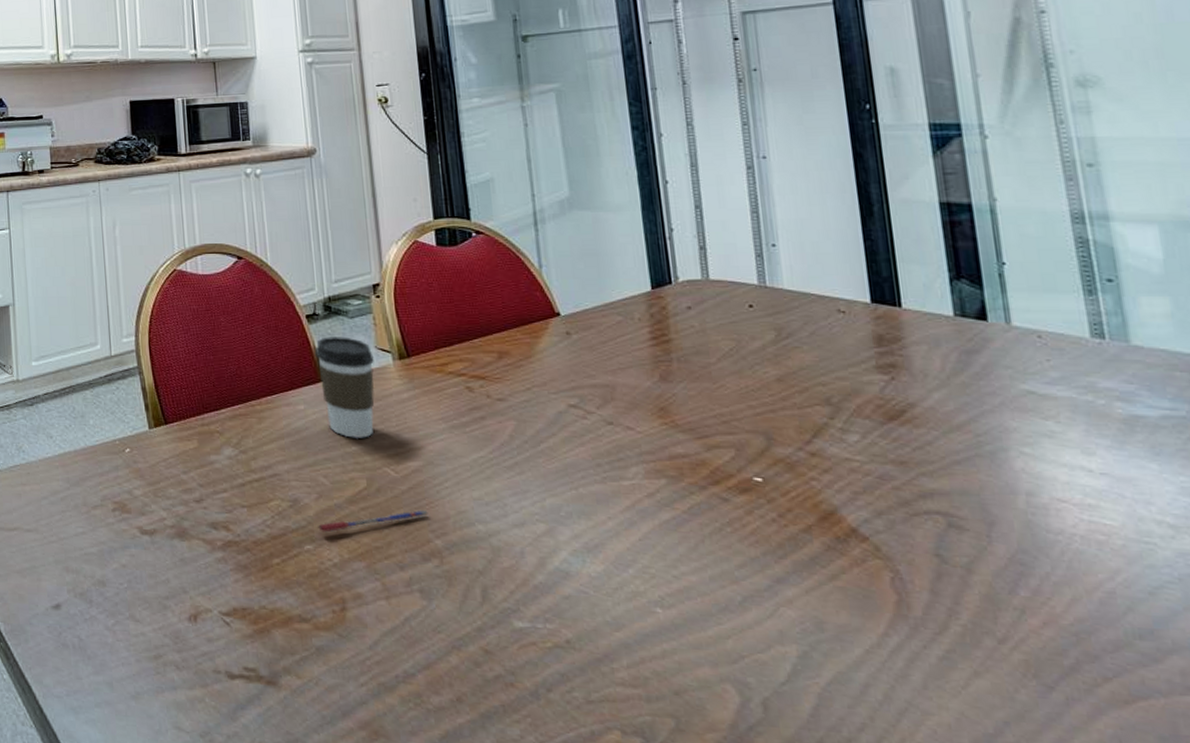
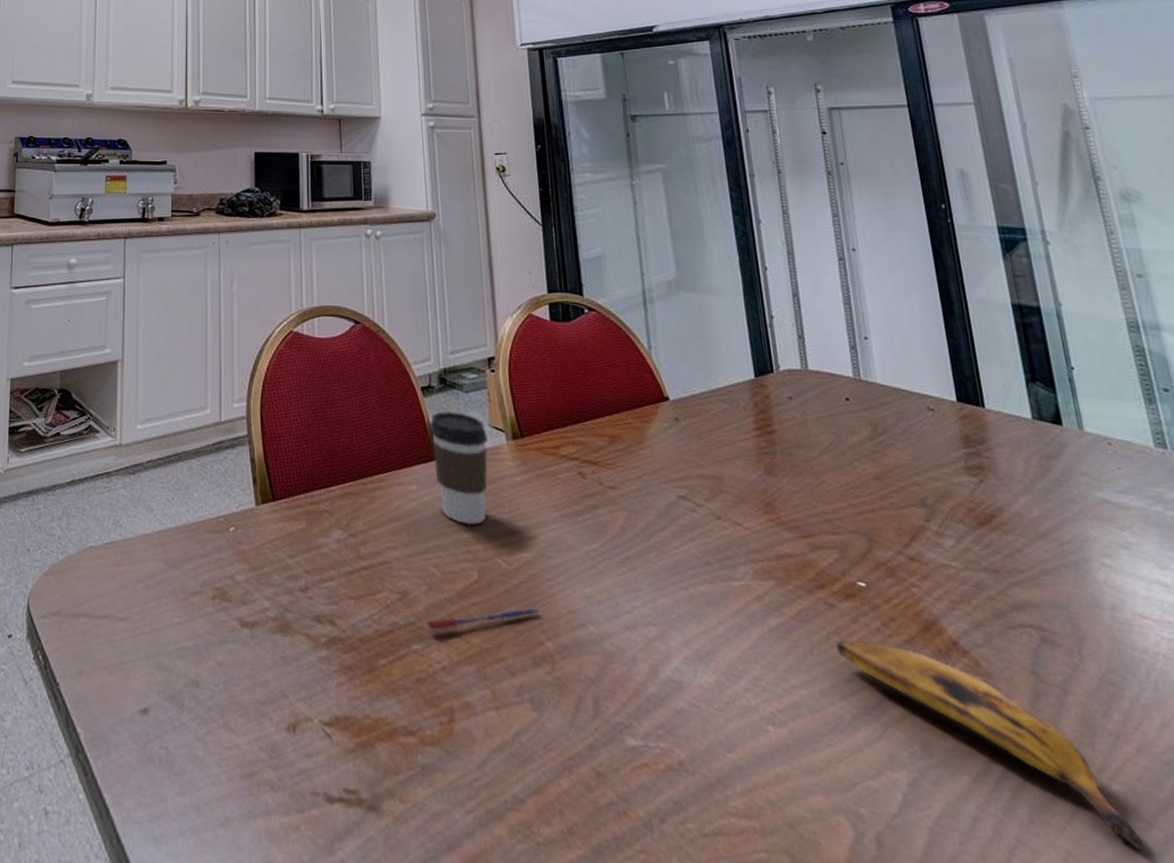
banana: none [729,531,1043,711] -> present [836,640,1145,851]

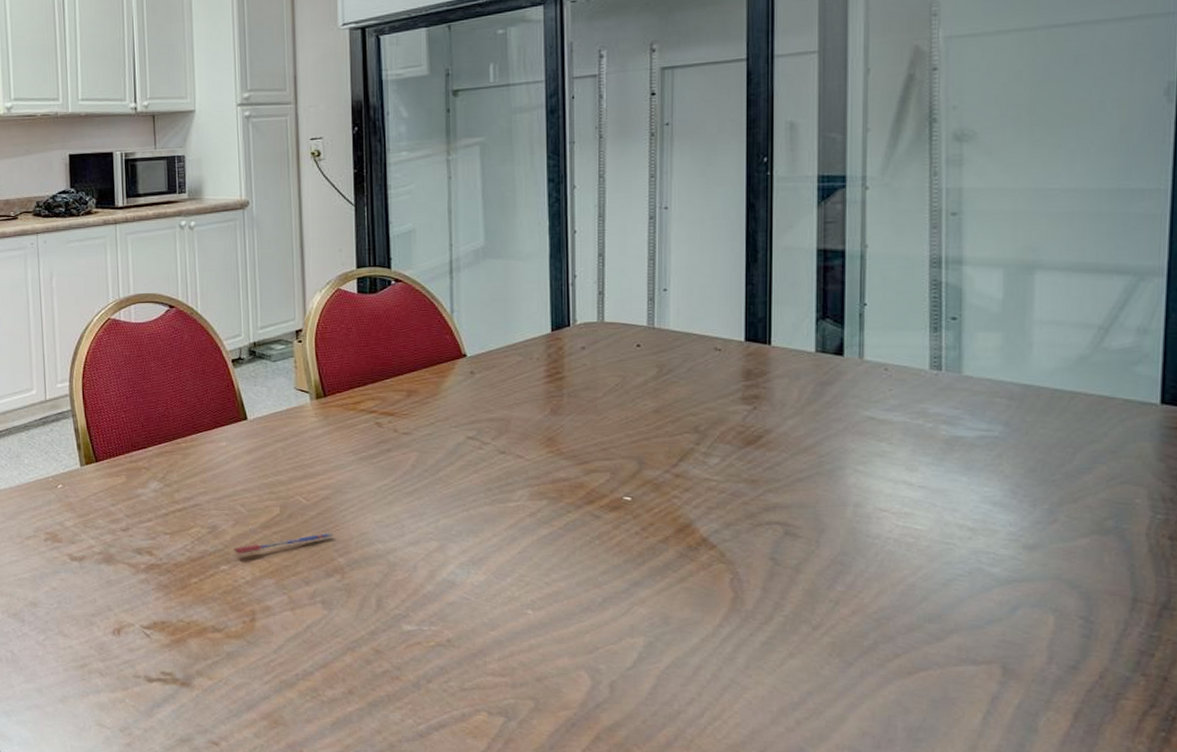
coffee cup: present [428,411,488,525] -> none [238,379,293,471]
banana: present [836,640,1145,851] -> none [597,543,841,683]

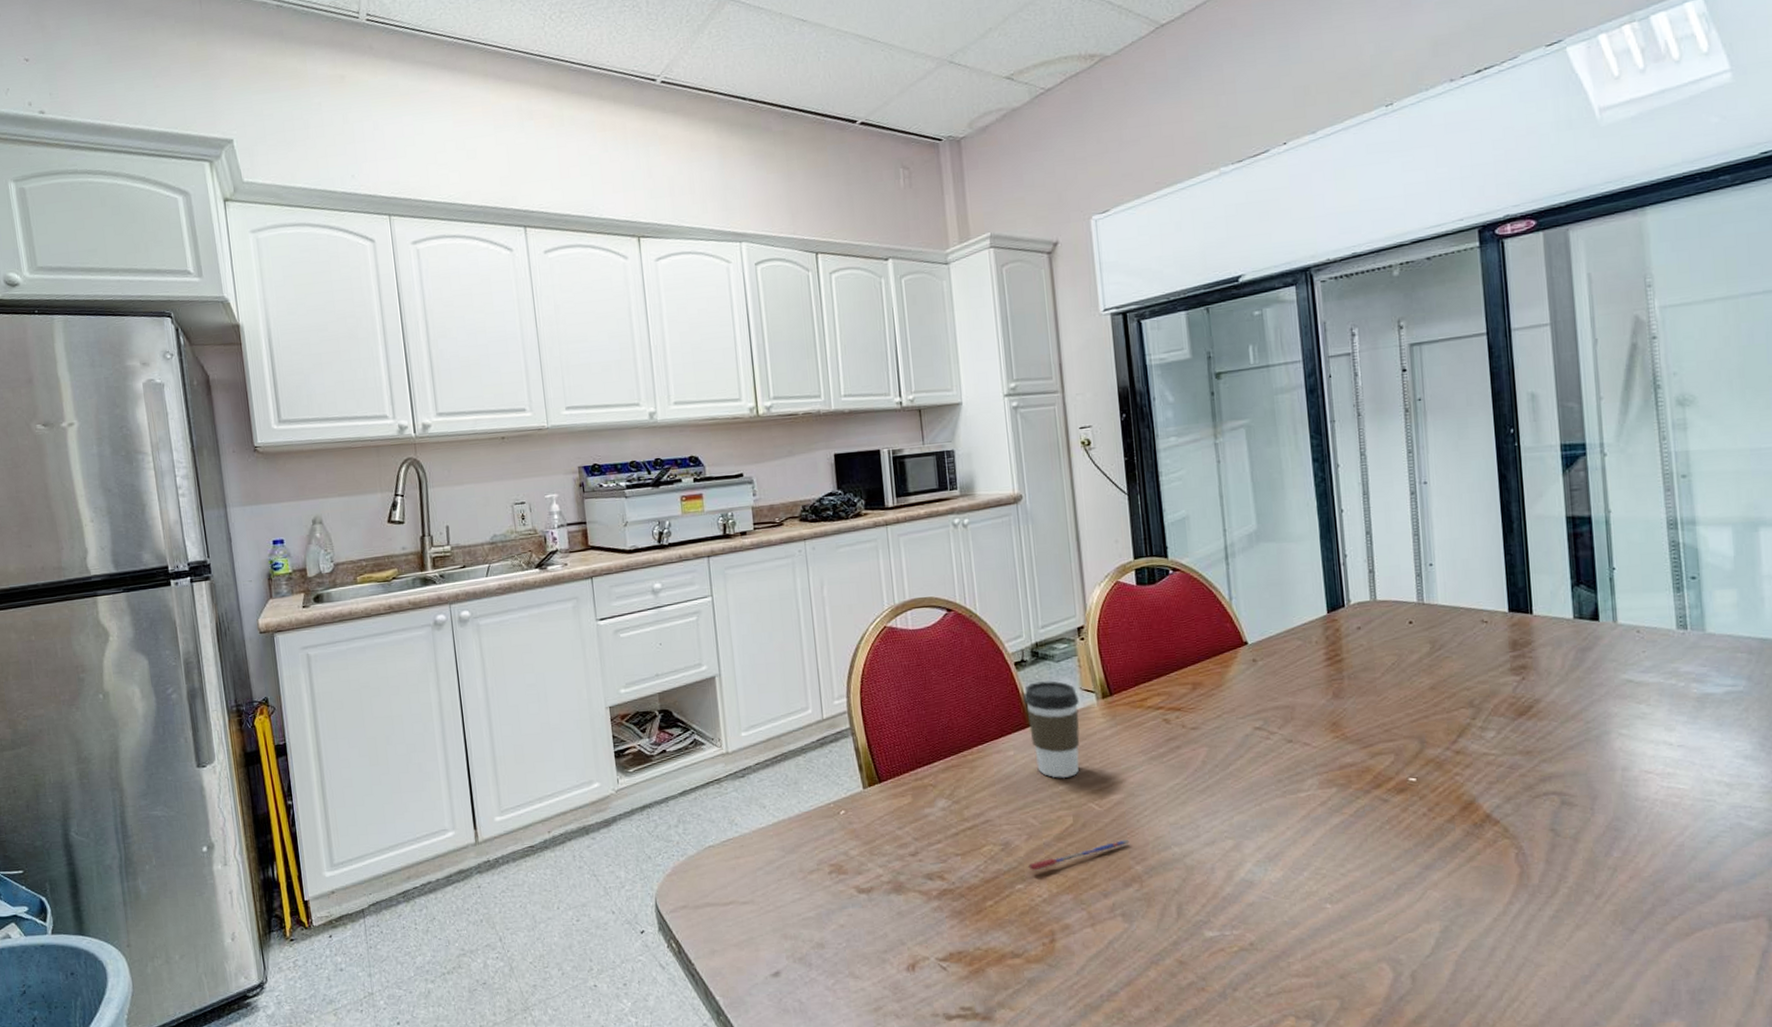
coffee cup: none [238,379,293,471] -> present [1022,680,1080,778]

